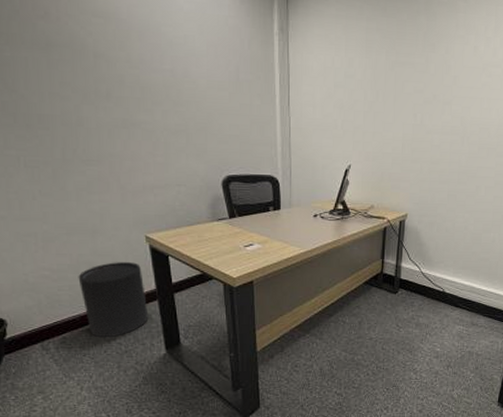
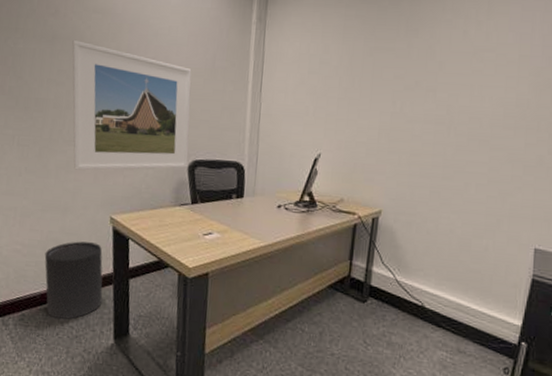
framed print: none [72,48,221,191] -> present [72,40,192,170]

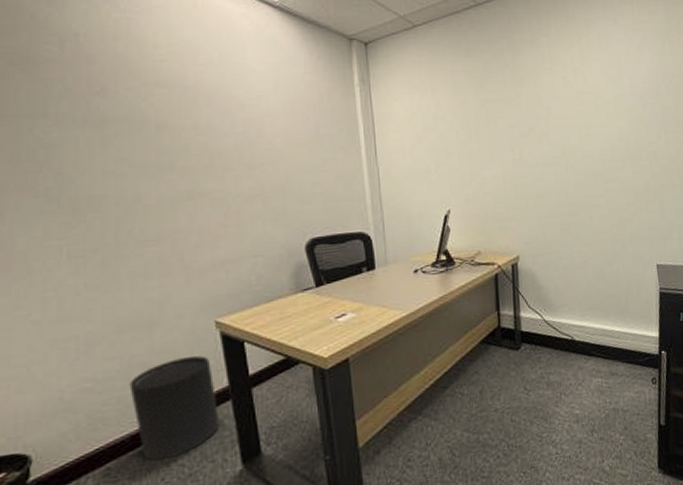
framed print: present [72,40,192,170] -> none [131,121,304,275]

